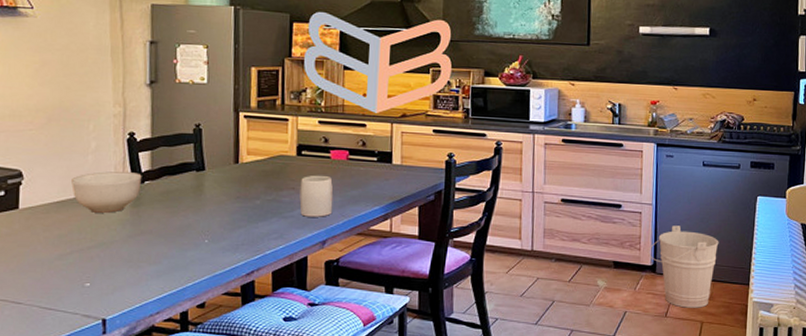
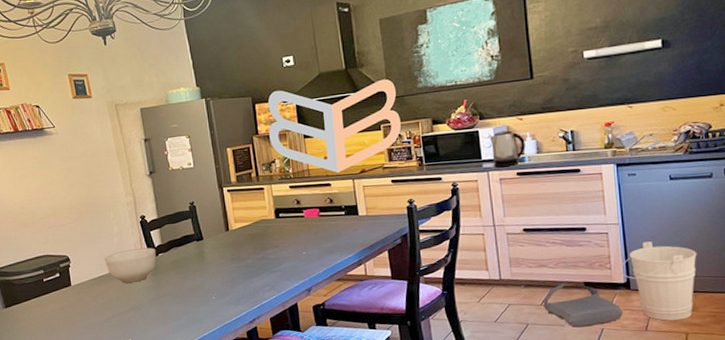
mug: present [299,175,334,217] -> none [282,232,313,270]
kettle: none [540,94,574,132] -> present [489,130,525,168]
bag: none [571,261,647,308] -> present [543,283,624,328]

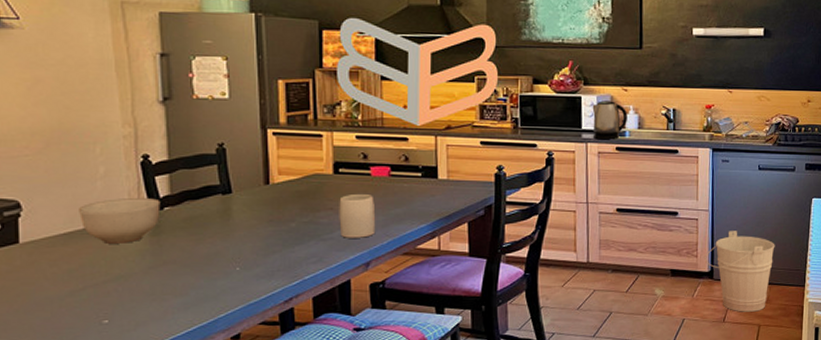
mug: none [282,232,313,270] -> present [339,193,376,238]
bag: present [543,283,624,328] -> none [628,270,705,317]

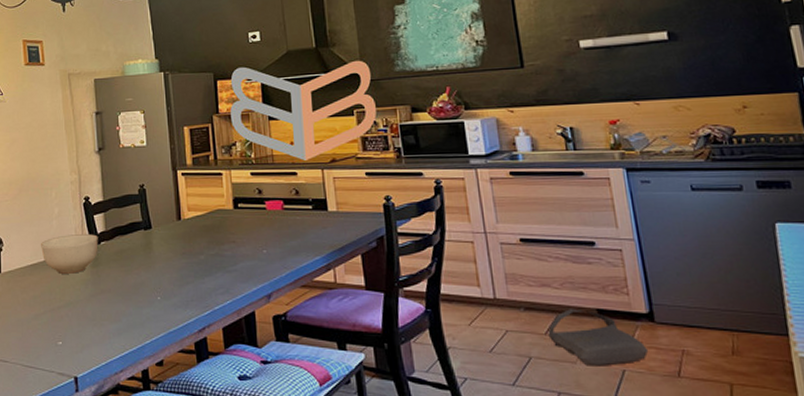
mug: present [339,193,376,238] -> none [240,227,274,270]
kettle: present [592,100,628,140] -> none [477,123,519,165]
bag: none [628,270,705,317] -> present [548,309,649,366]
bucket: present [705,231,775,312] -> none [638,264,736,366]

